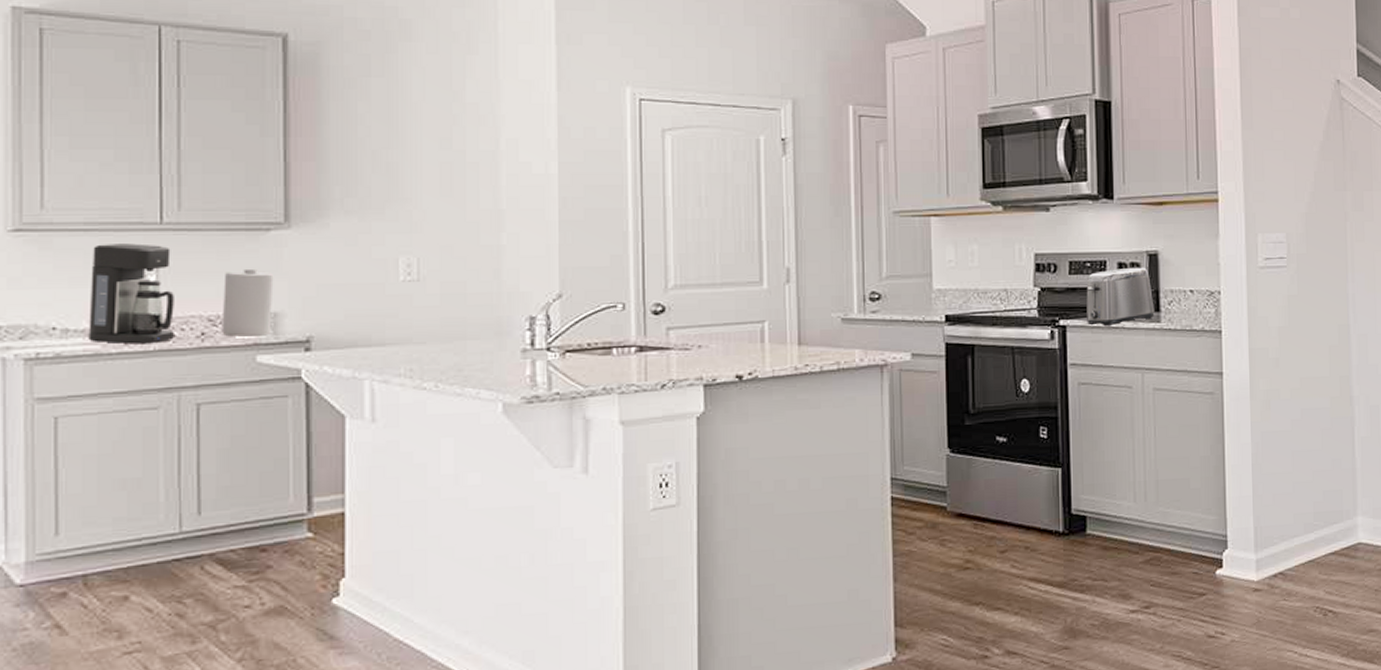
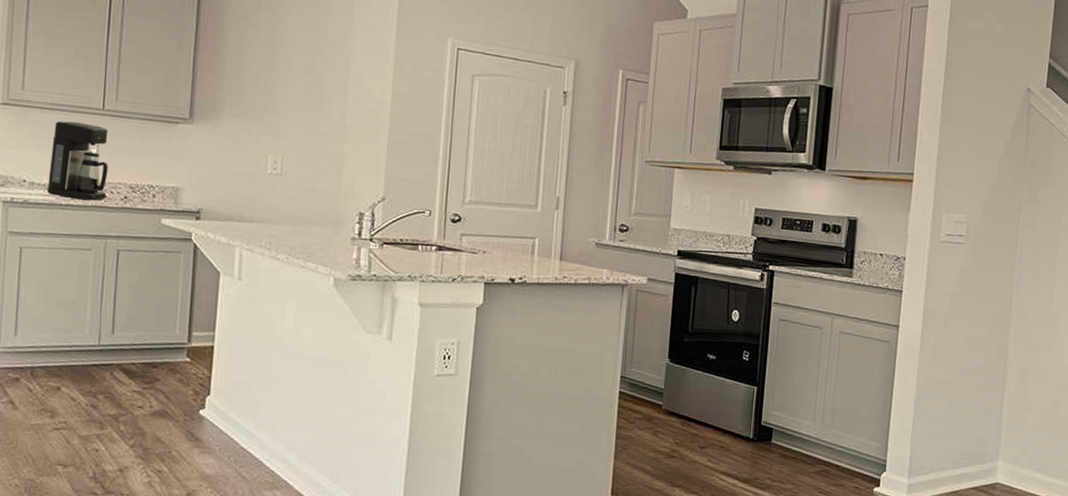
paper towel holder: present [222,268,274,337] -> none [139,151,178,205]
toaster: present [1086,267,1155,327] -> none [792,228,849,276]

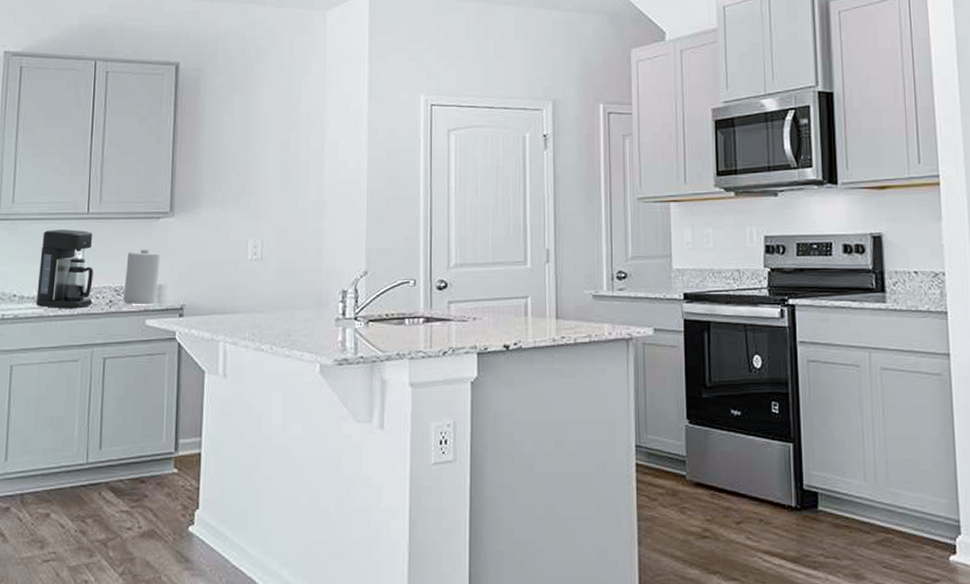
paper towel holder: none [139,151,178,205] -> present [123,249,161,304]

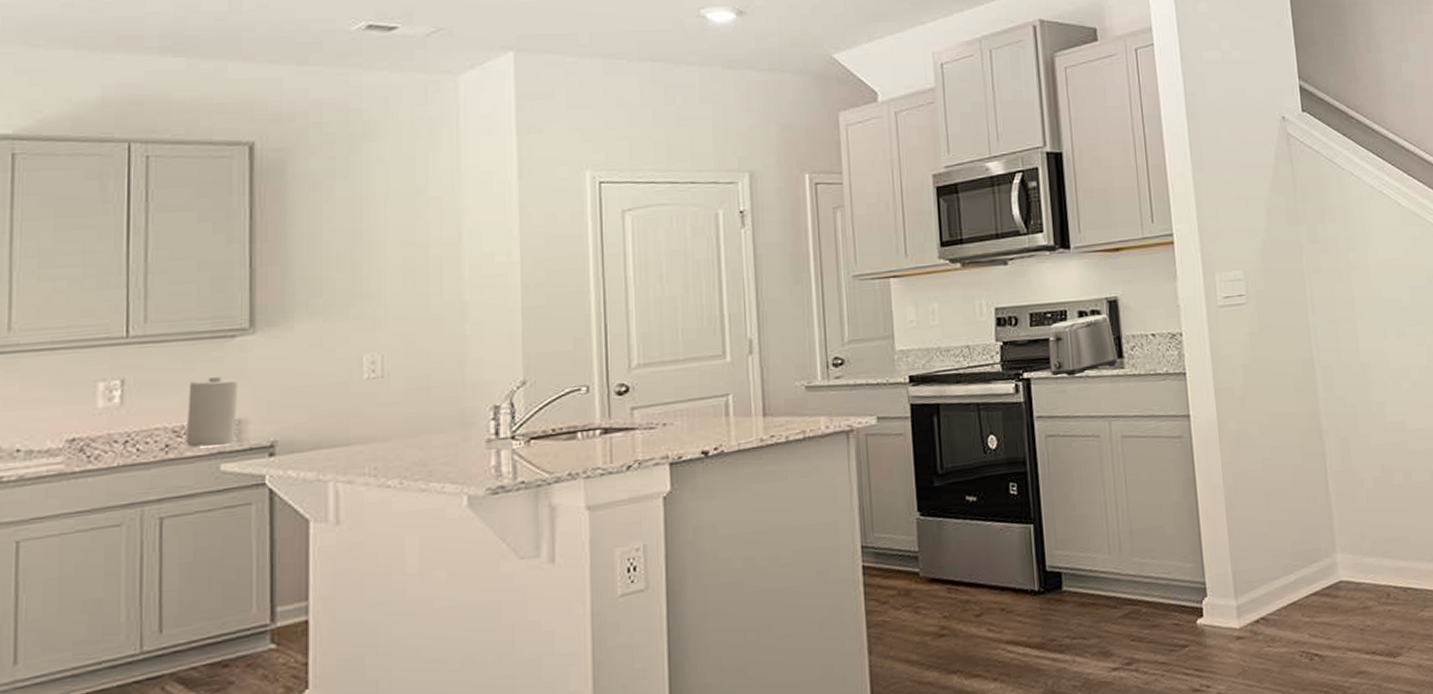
coffee maker: present [36,229,94,309] -> none [52,359,139,462]
toaster: none [813,249,880,306] -> present [1048,314,1118,377]

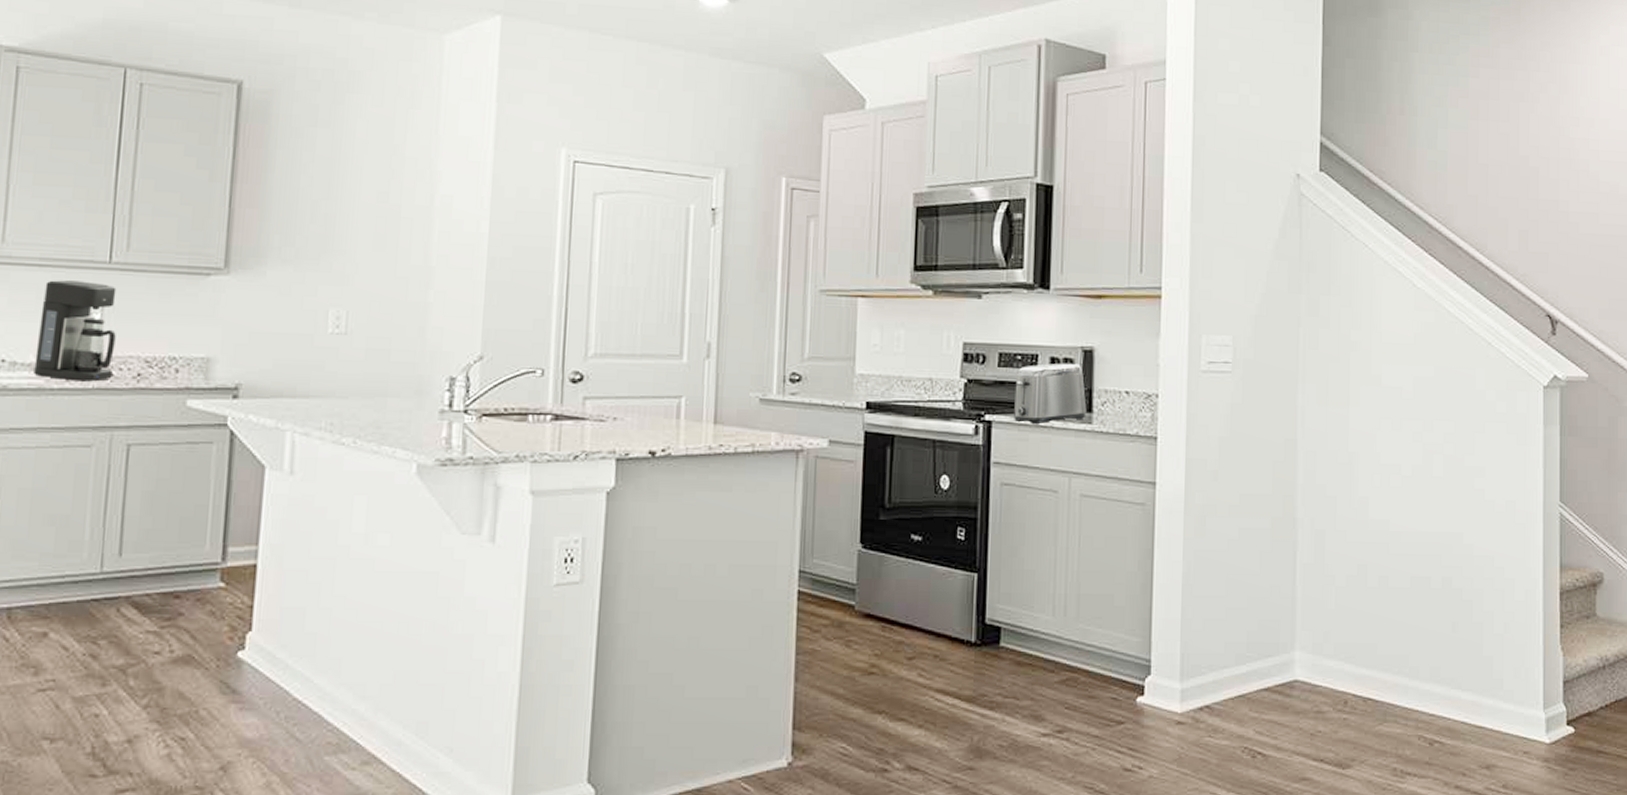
coffee maker: none [52,359,139,462] -> present [33,280,117,382]
paper towel holder: present [186,376,238,447] -> none [156,312,210,381]

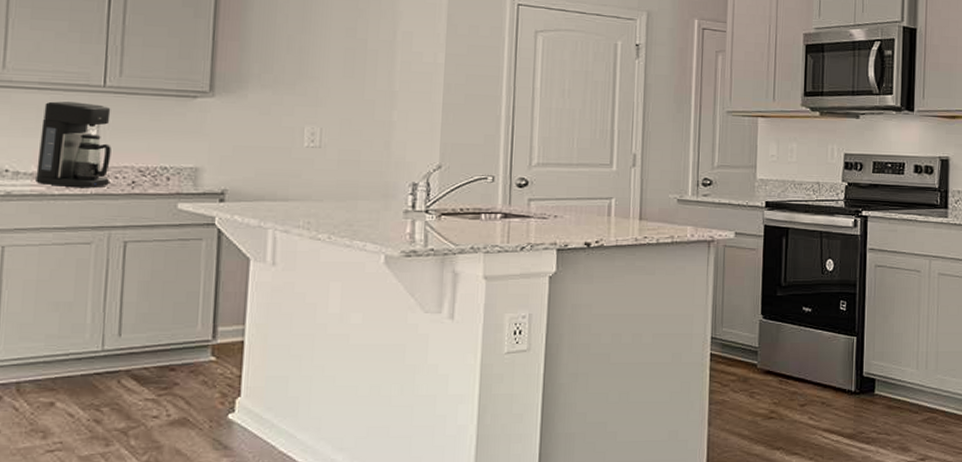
toaster: present [1014,363,1087,425] -> none [885,169,943,219]

